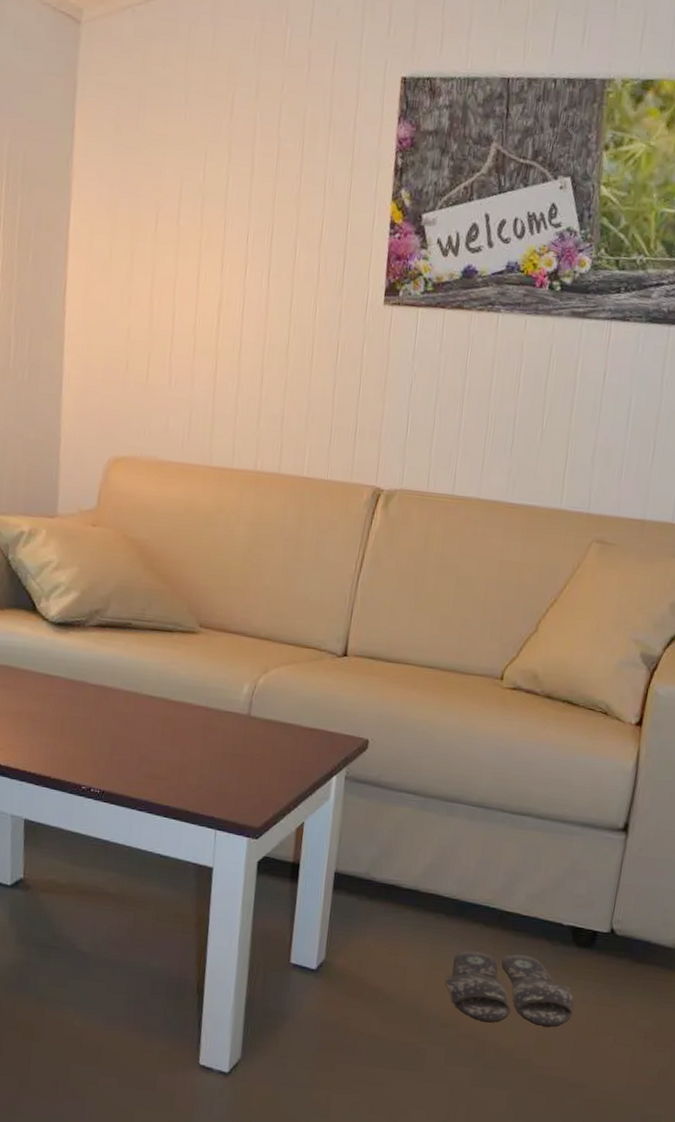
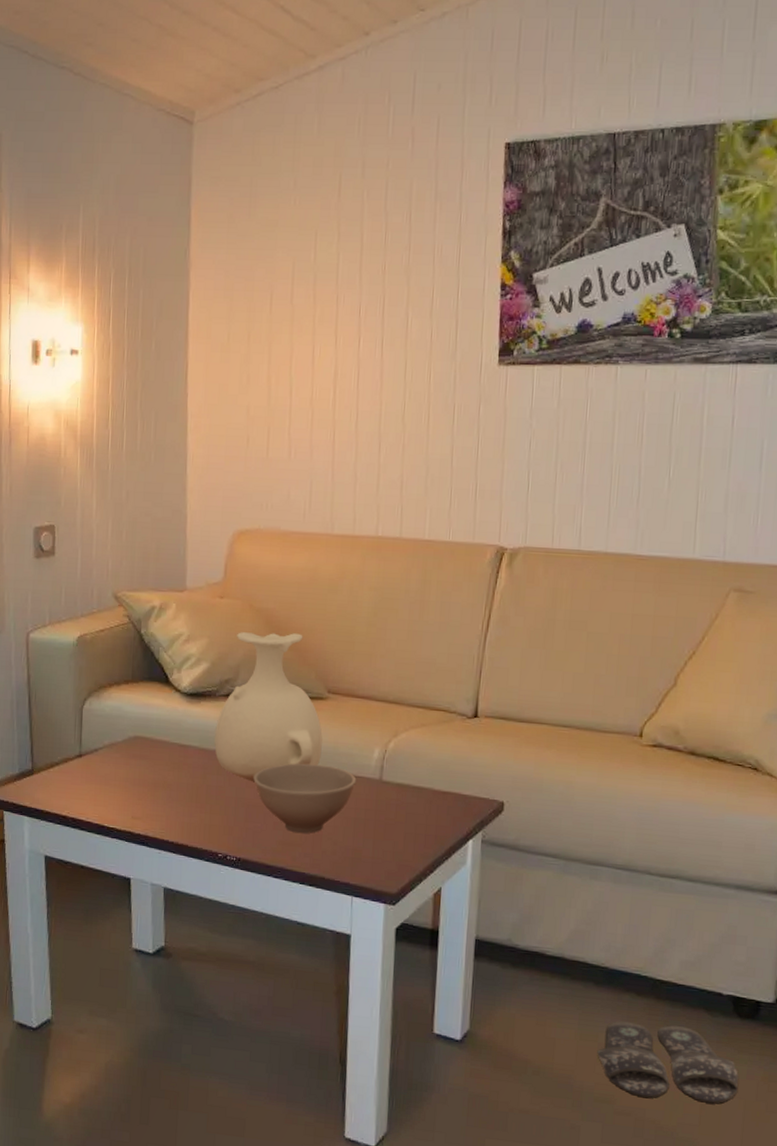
vase: none [81,562,193,715] -> present [214,632,323,783]
bowl: none [121,697,225,767] -> present [253,763,357,834]

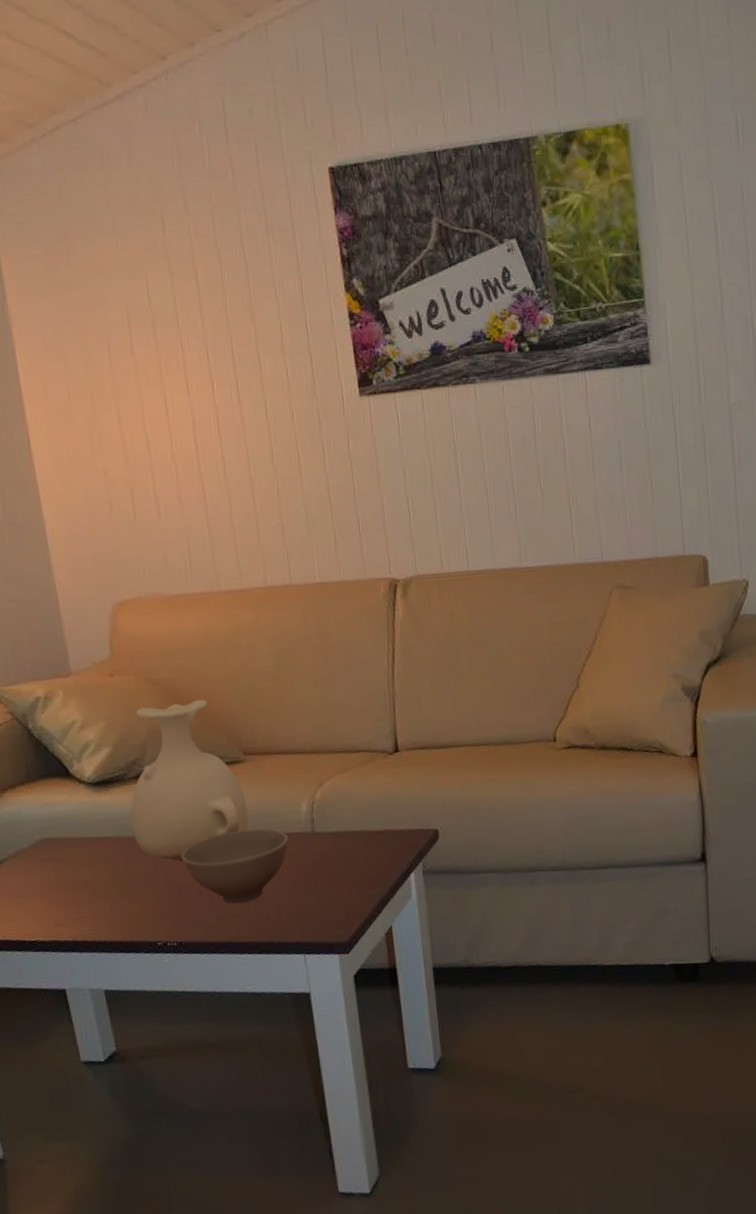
slippers: present [597,1021,738,1104] -> none [563,1003,691,1078]

